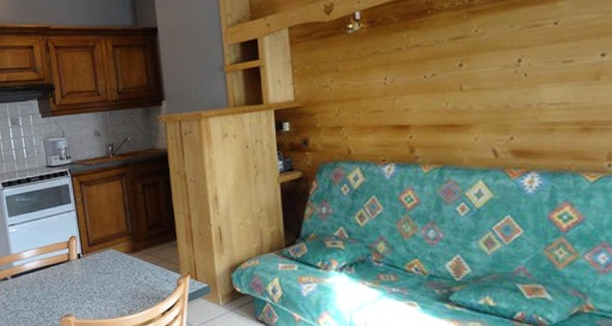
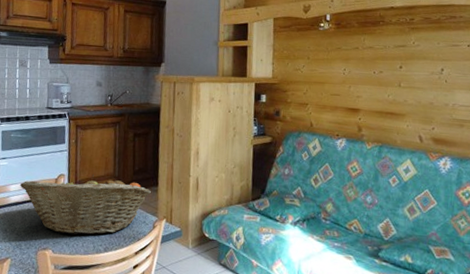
fruit basket: none [33,234,170,299] -> present [20,175,151,236]

